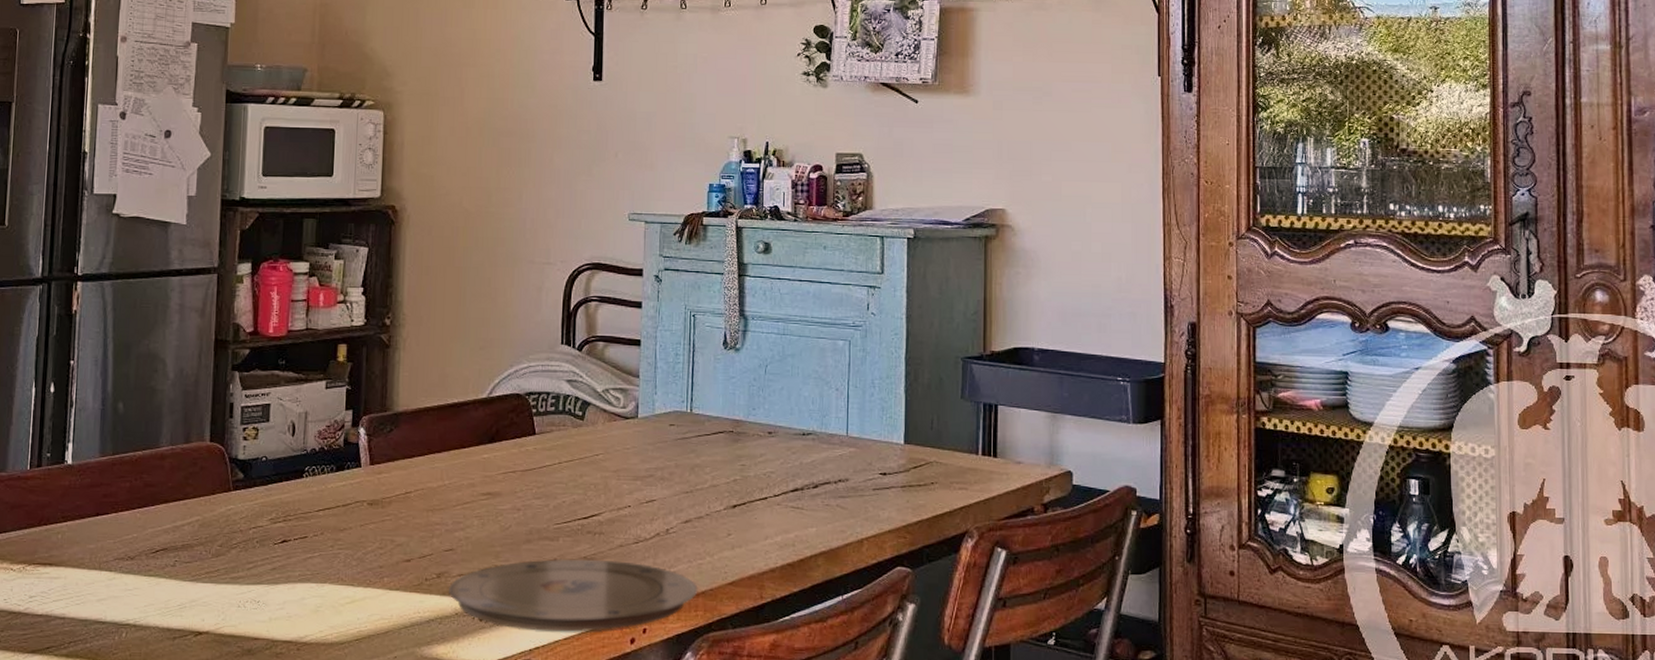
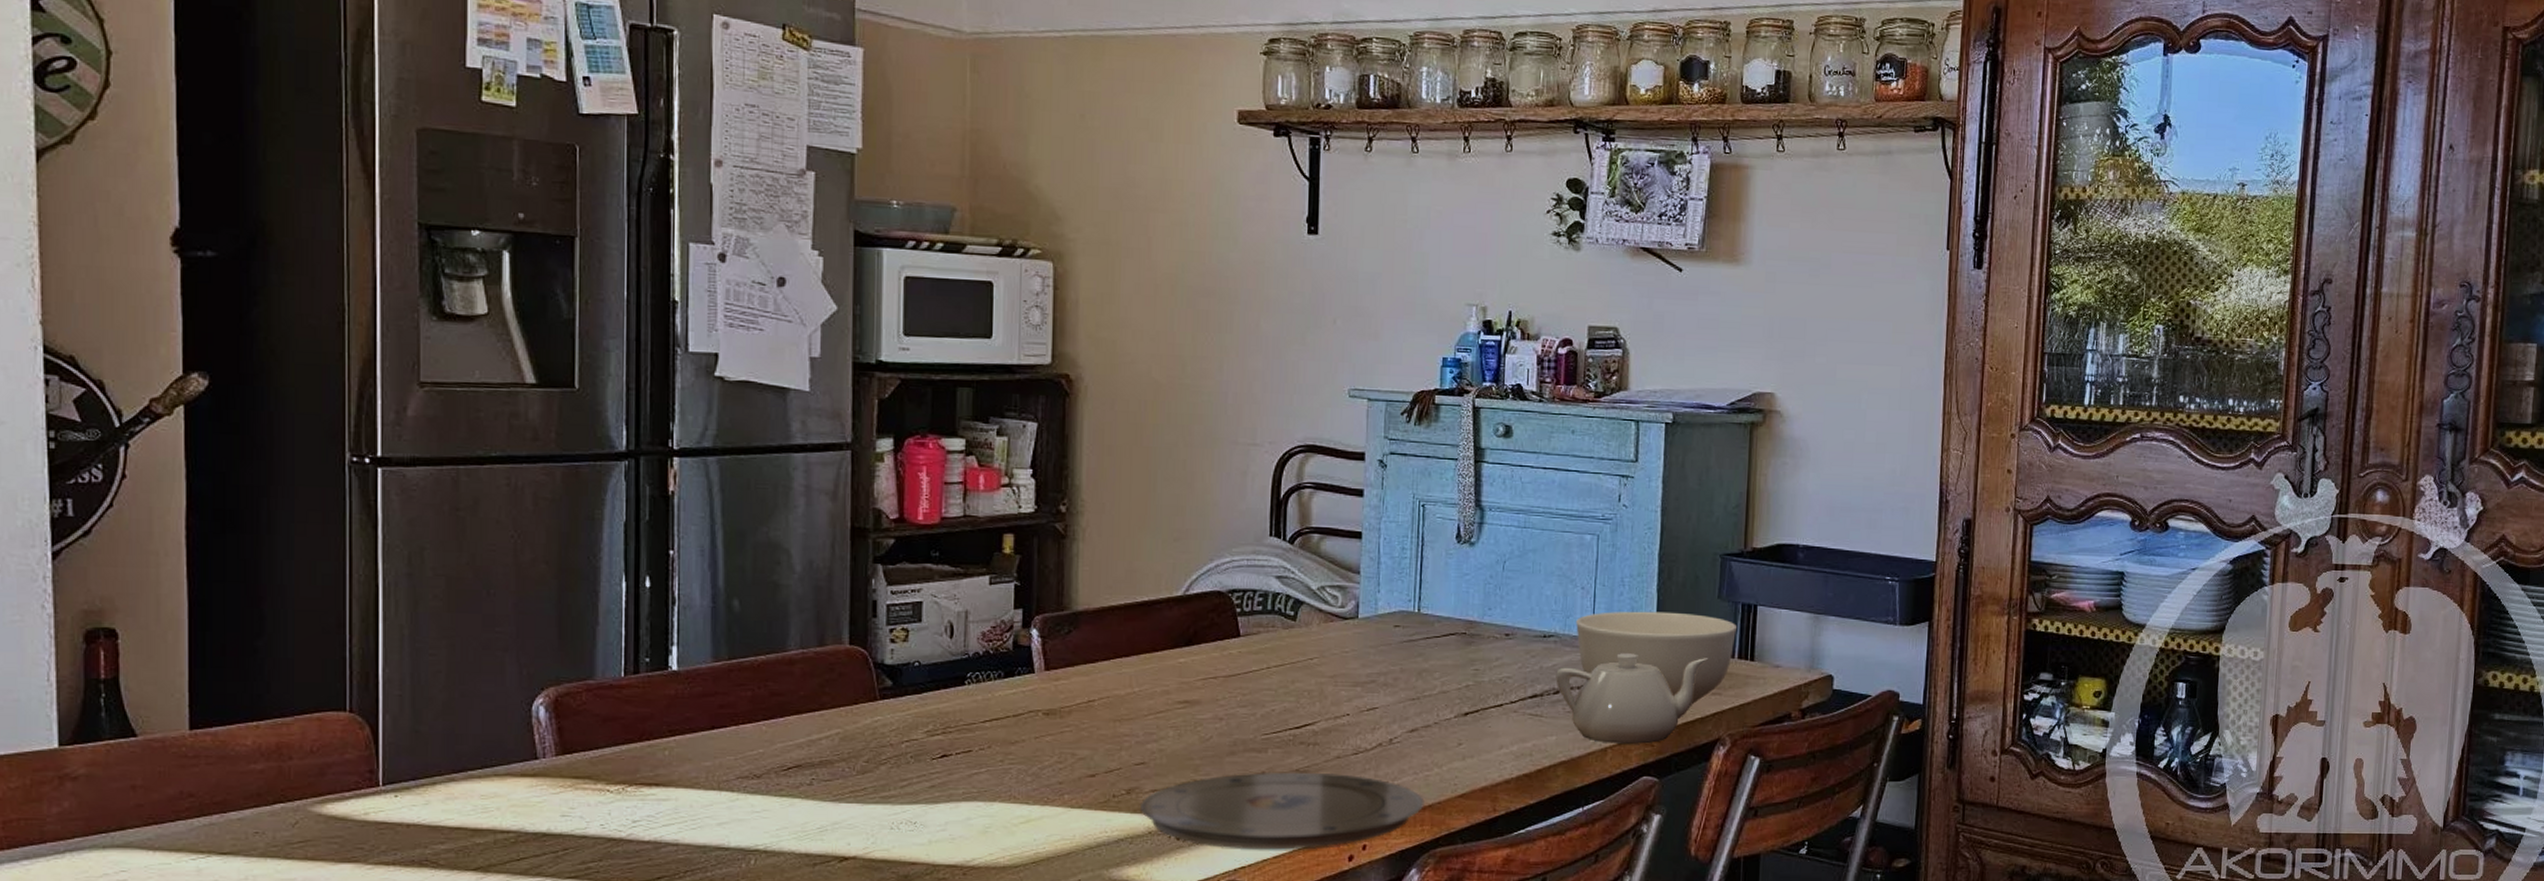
teapot: none [814,450,954,536] -> present [1556,653,1708,744]
bowl: none [832,410,980,502] -> present [1576,611,1738,708]

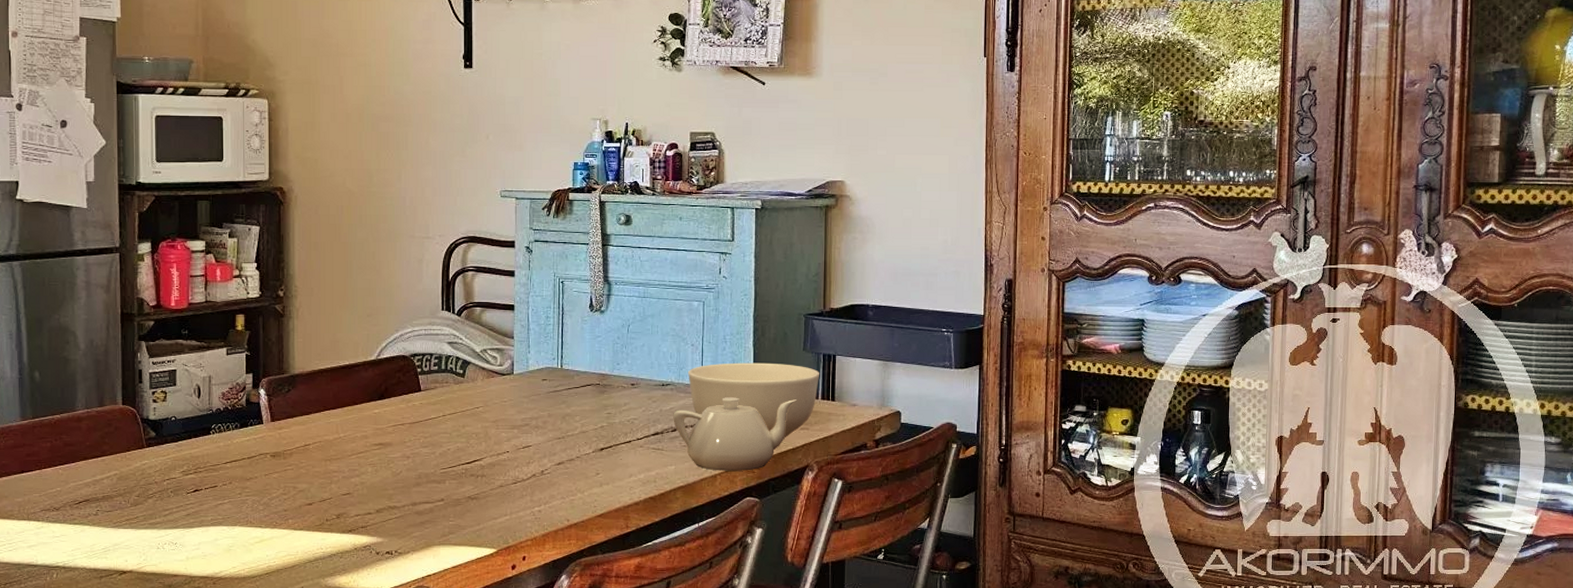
plate: present [1139,771,1425,850] -> none [347,498,571,561]

